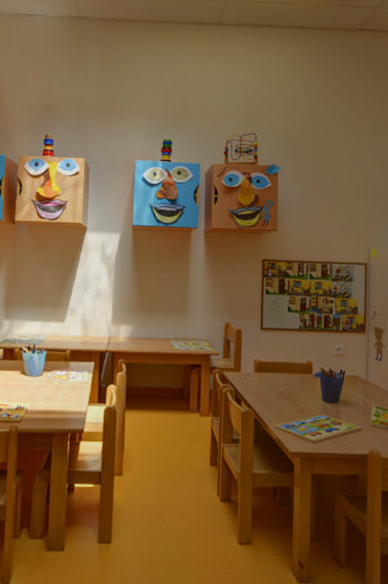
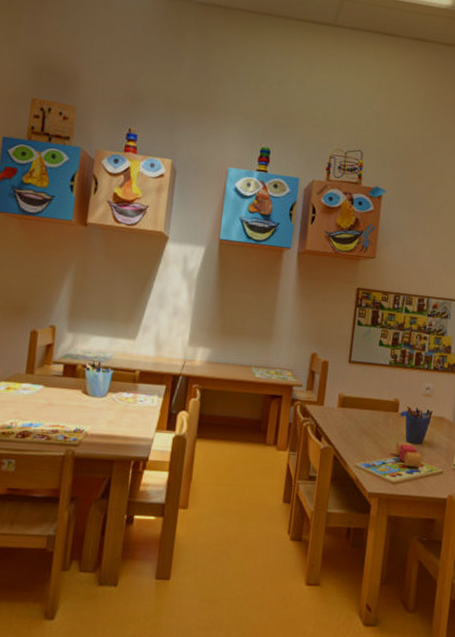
toy blocks: none [312,402,340,426] -> present [395,441,422,468]

